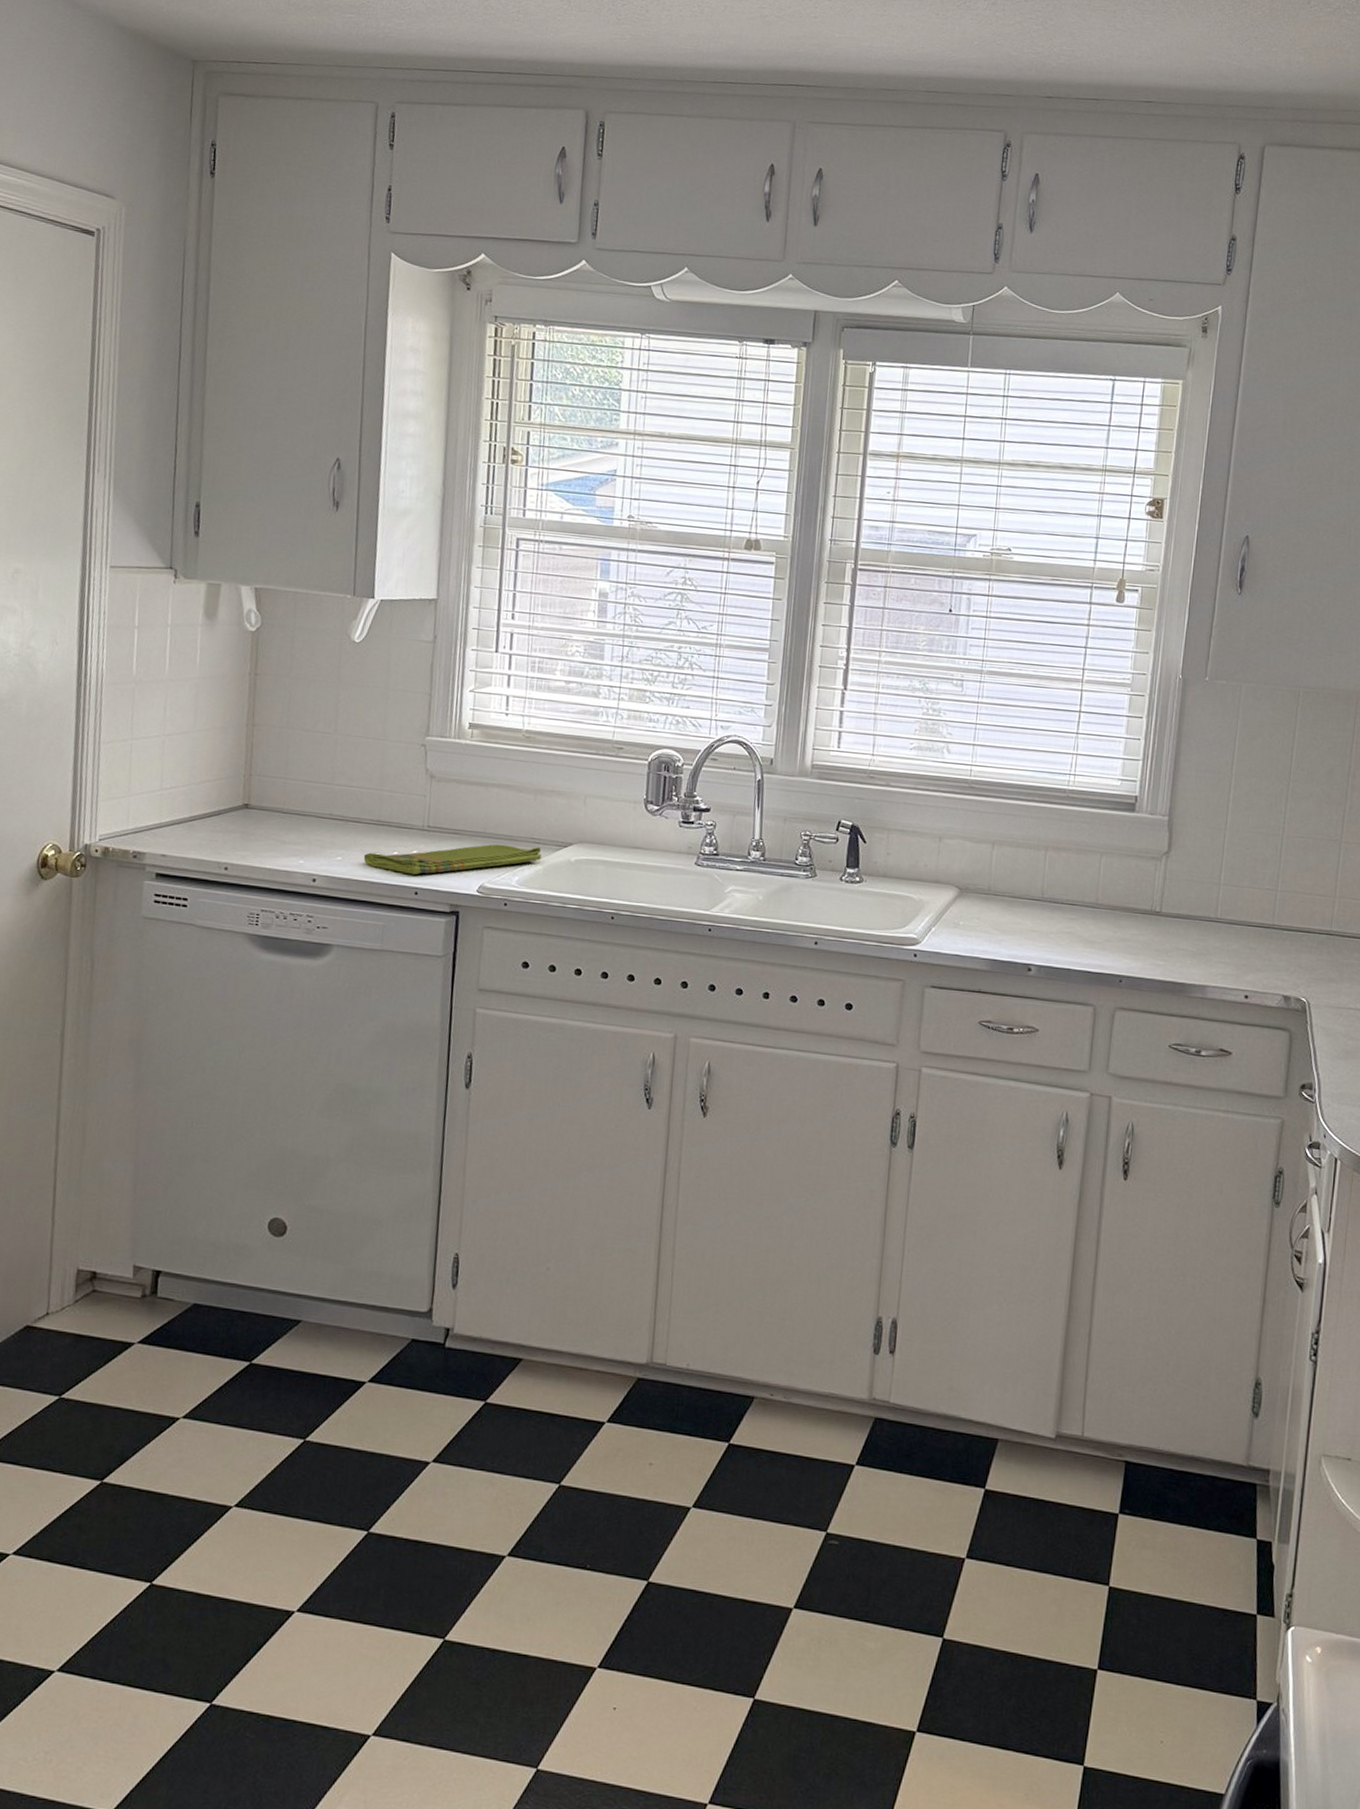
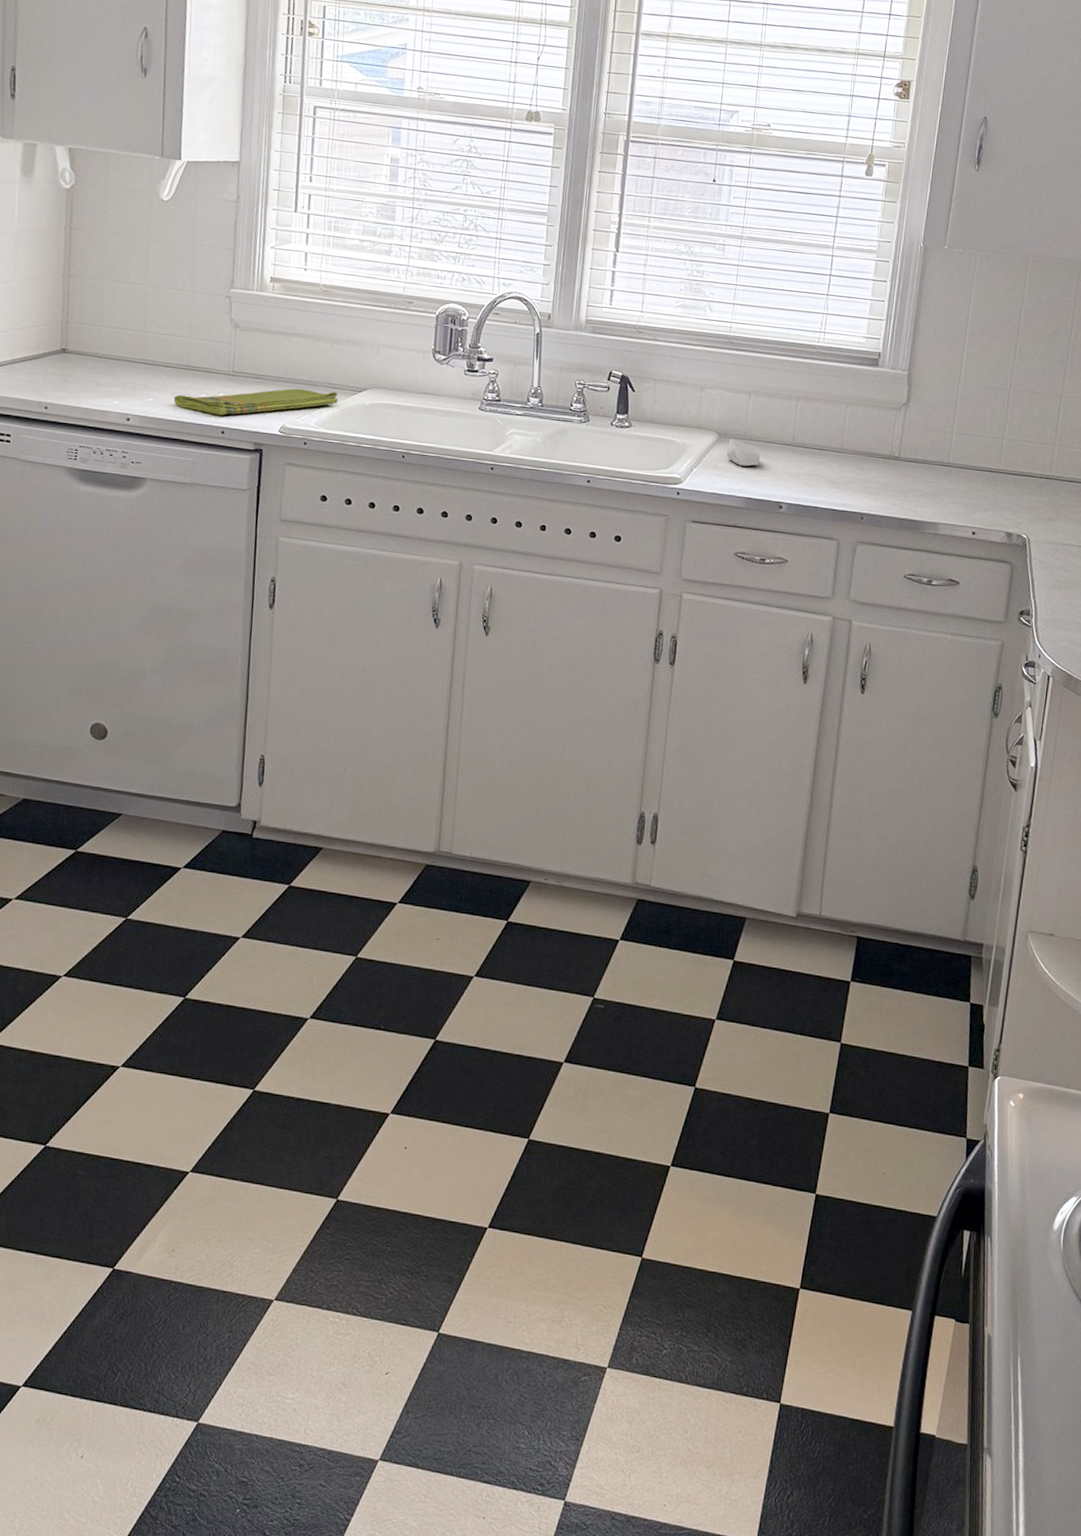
soap bar: none [968,893,1006,925] -> present [726,438,760,467]

